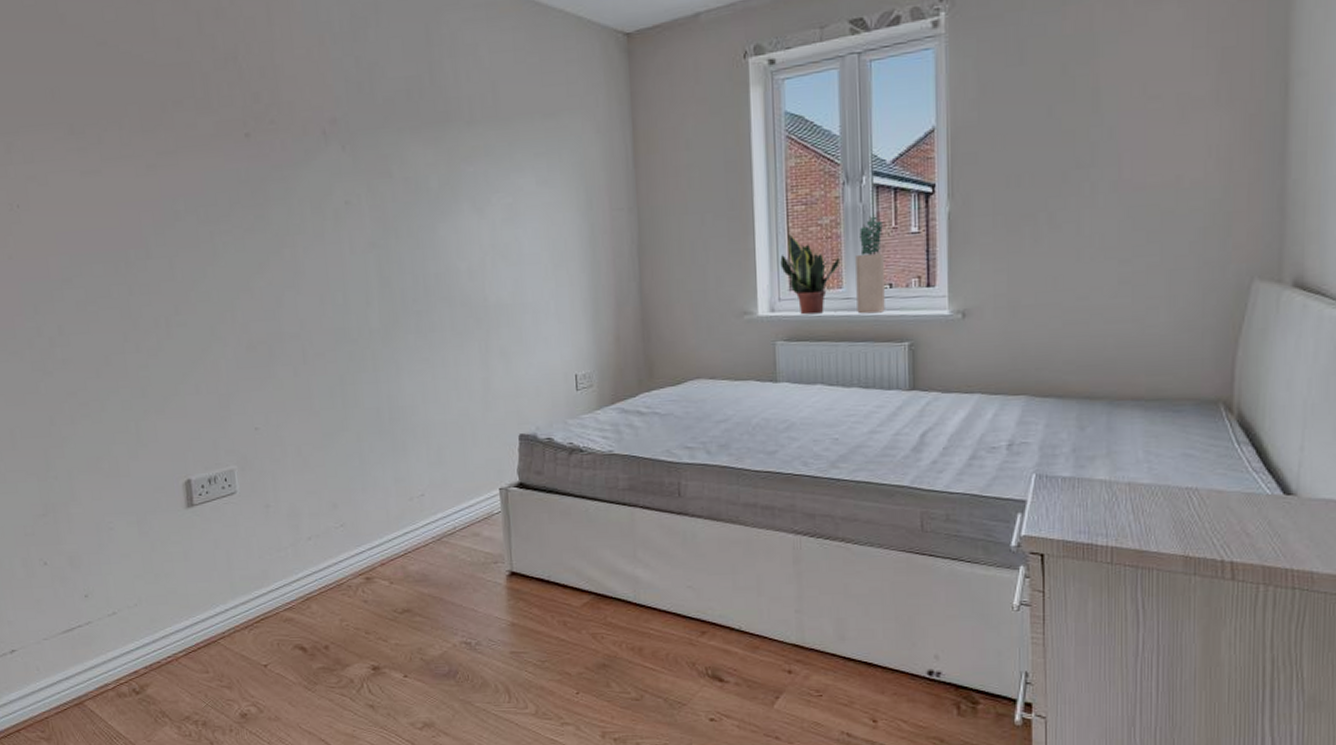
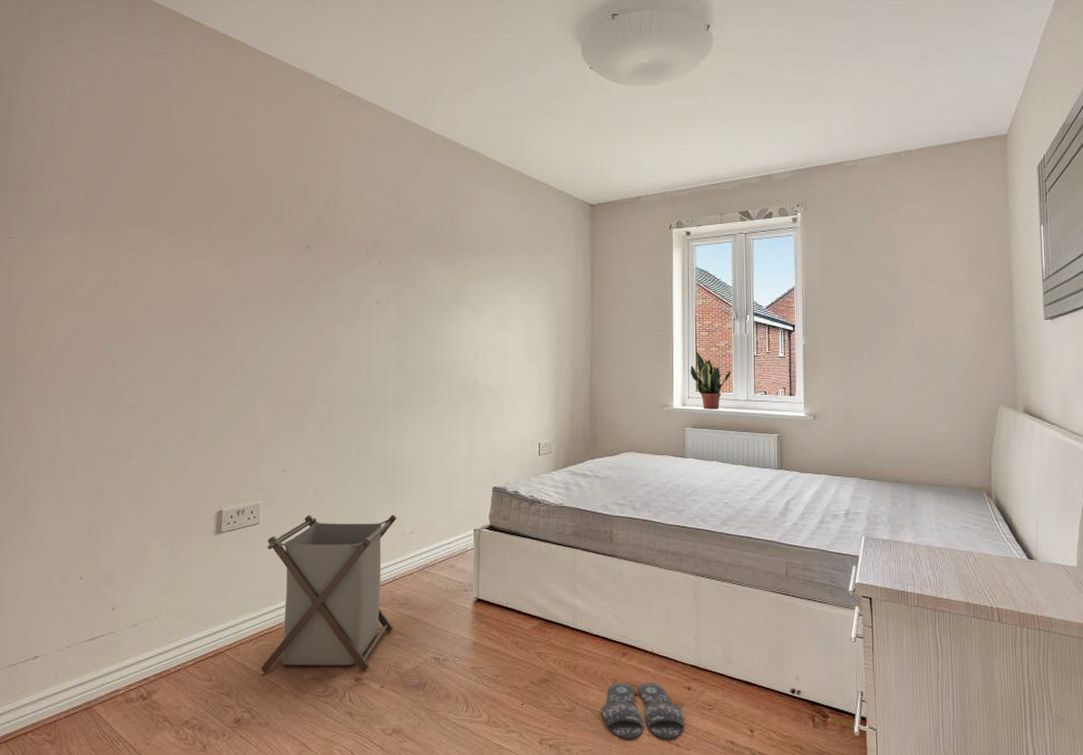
laundry basket: none [249,475,411,663] -> present [261,515,397,673]
slippers: none [676,666,785,733] -> present [601,683,684,740]
vase: present [855,214,885,314] -> none [742,342,762,412]

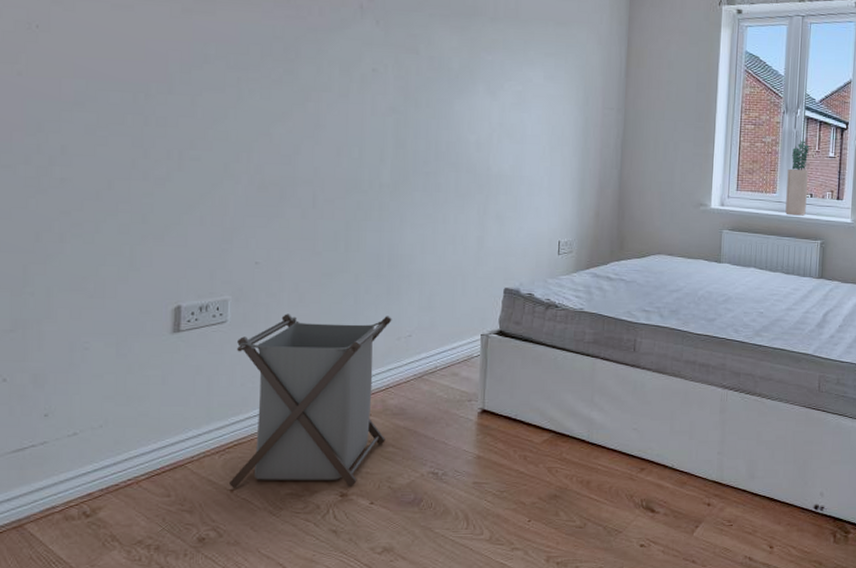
slippers: present [601,683,684,740] -> none [614,499,702,557]
potted plant: present [690,351,732,410] -> none [732,146,777,212]
vase: none [742,342,762,412] -> present [785,139,809,216]

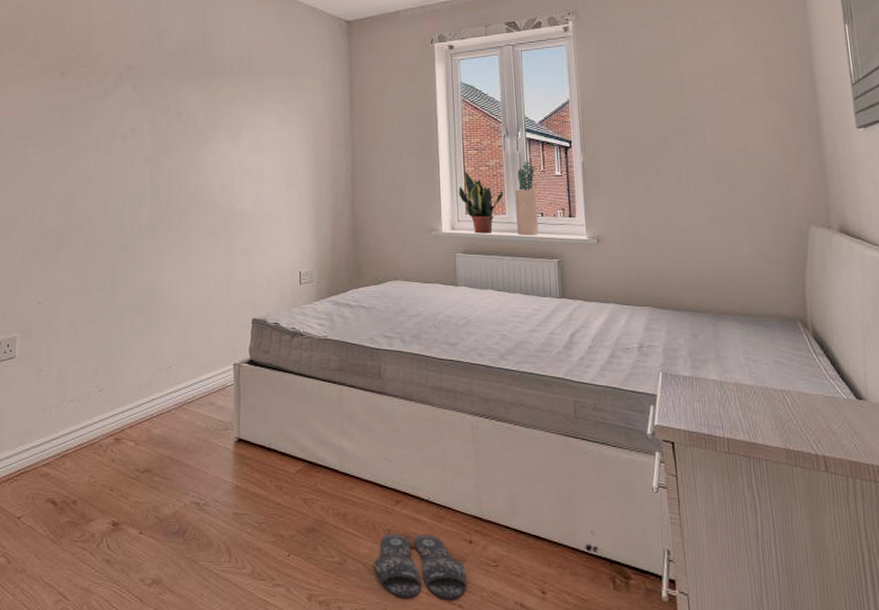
laundry basket: present [229,314,392,488] -> none [17,348,154,515]
slippers: none [614,499,702,557] -> present [374,534,467,600]
potted plant: none [732,146,777,212] -> present [459,171,504,234]

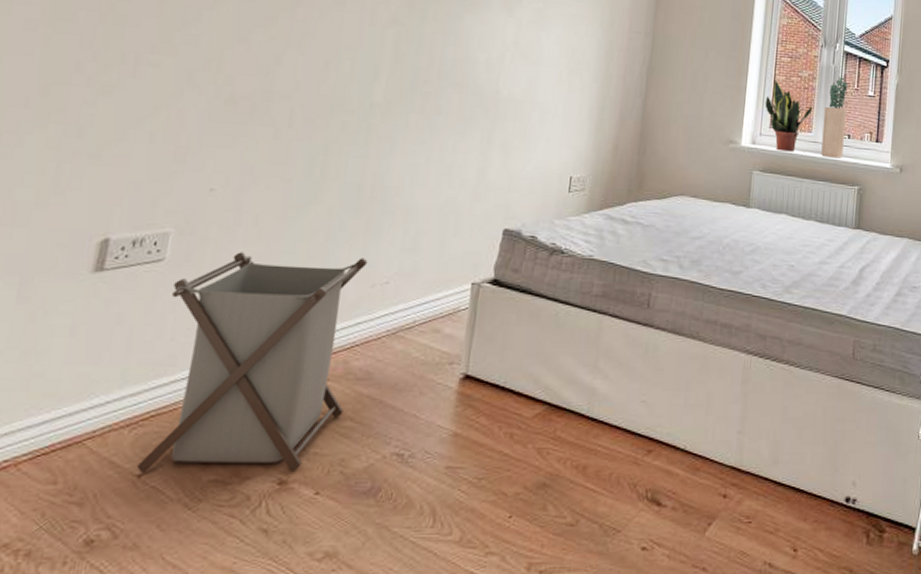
laundry basket: none [17,348,154,515] -> present [137,252,368,473]
slippers: present [374,534,467,600] -> none [612,488,716,564]

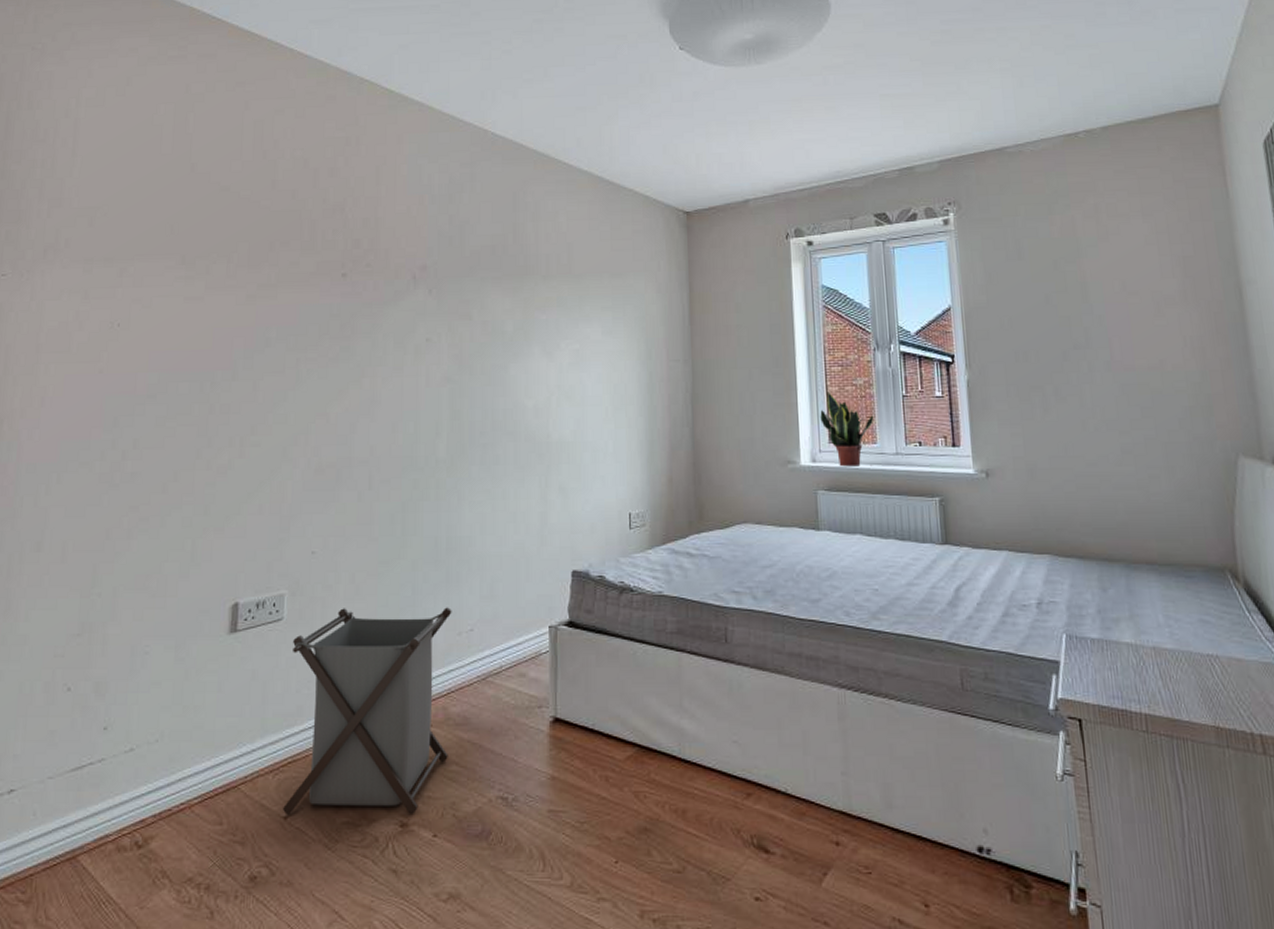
vase: present [821,75,848,159] -> none [887,378,916,469]

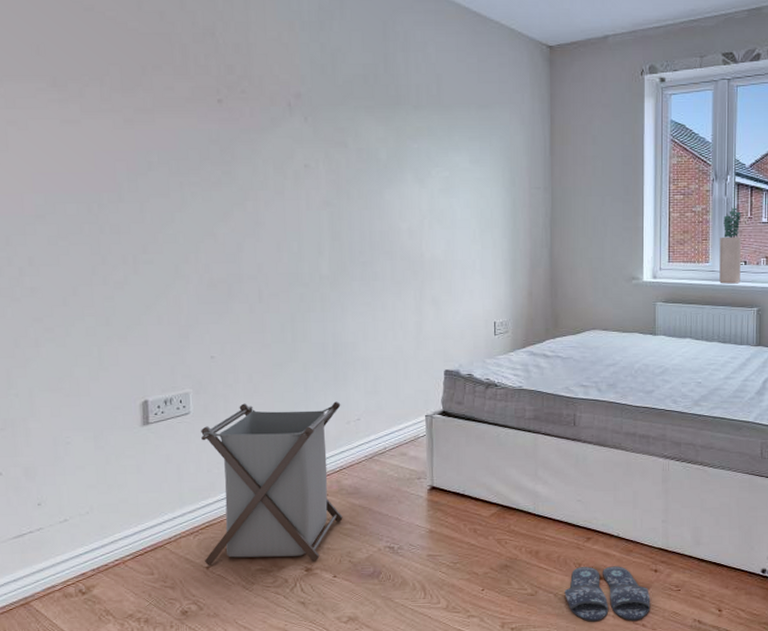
slippers: none [720,834,834,916] -> present [564,566,651,622]
potted plant: present [820,391,874,467] -> none [662,217,709,282]
vase: none [887,378,916,469] -> present [719,206,742,284]

